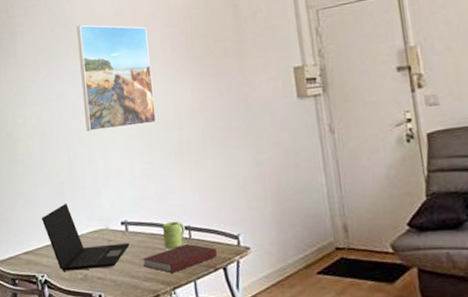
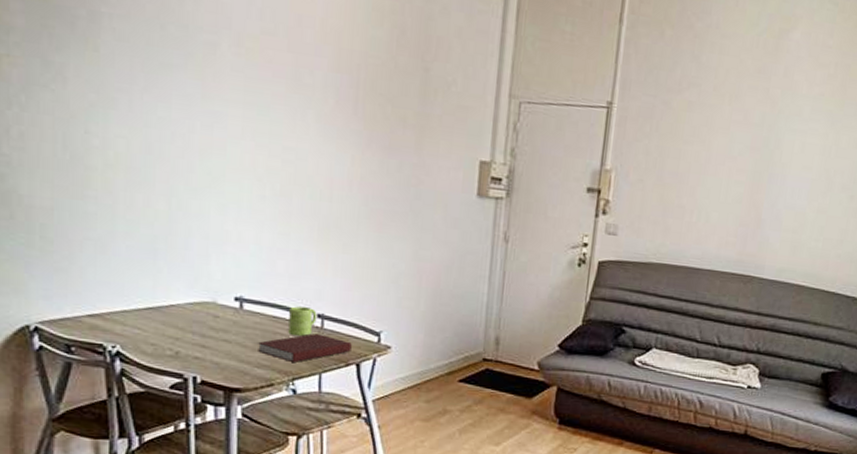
laptop: present [41,202,130,271] -> none [118,262,243,347]
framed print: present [76,24,157,132] -> none [199,31,305,188]

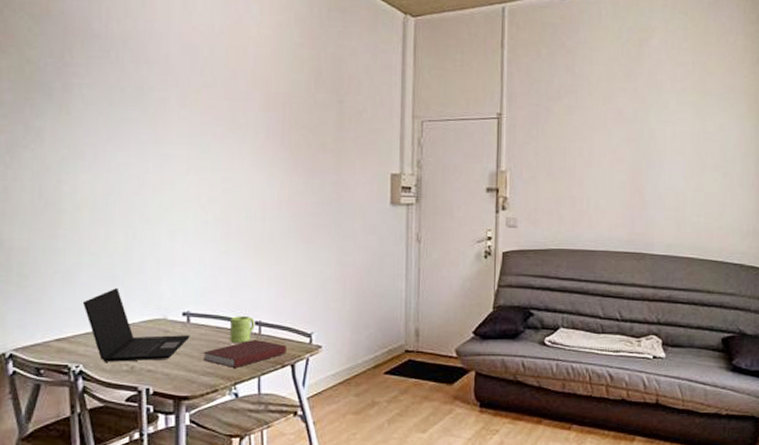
laptop: none [118,262,243,347] -> present [82,287,190,362]

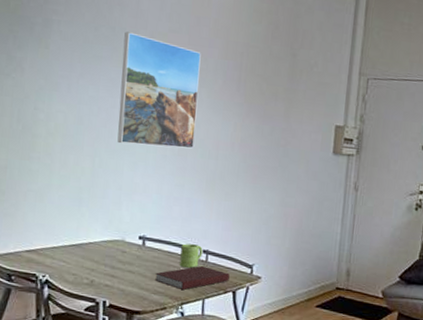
laptop: present [82,287,190,362] -> none [51,208,144,277]
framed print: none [152,90,240,212] -> present [117,31,201,149]

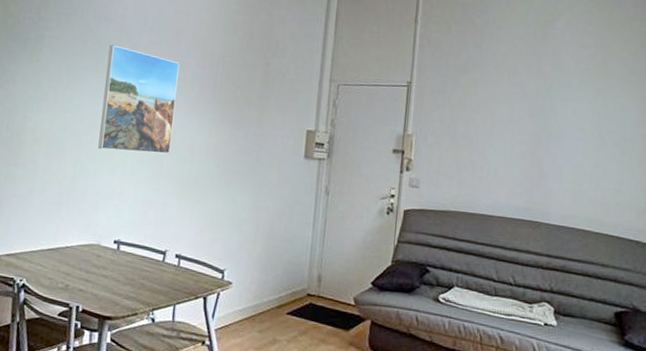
notebook: present [155,266,230,290] -> none [128,271,201,295]
mug: present [180,243,203,268] -> none [152,248,176,273]

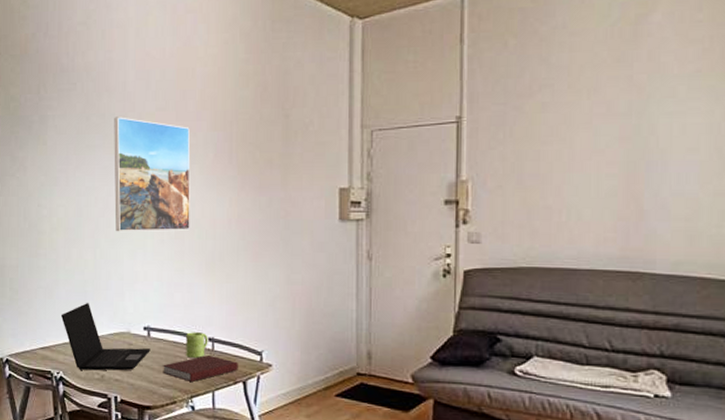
laptop: none [31,213,118,281] -> present [60,302,150,371]
notebook: none [128,271,201,295] -> present [163,355,238,382]
mug: none [152,248,176,273] -> present [186,332,208,358]

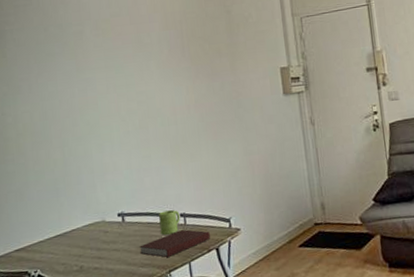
laptop: present [60,302,150,371] -> none [33,198,126,265]
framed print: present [114,117,191,232] -> none [71,25,154,130]

